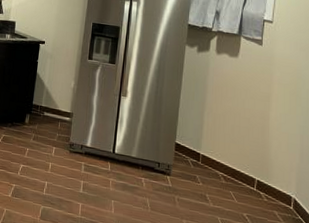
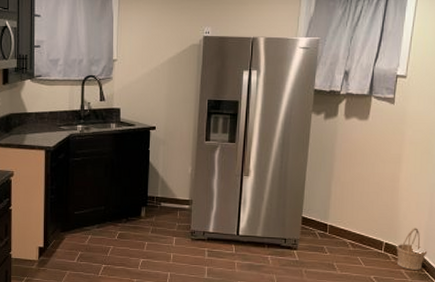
basket: none [268,168,300,214] -> present [396,228,428,270]

